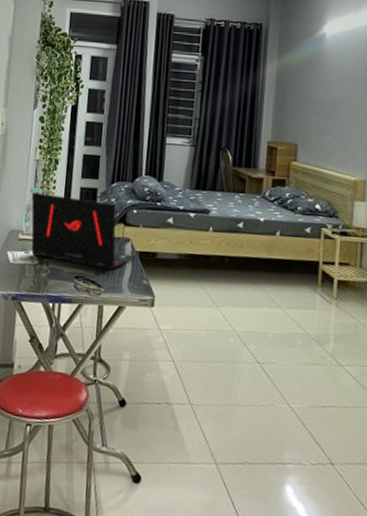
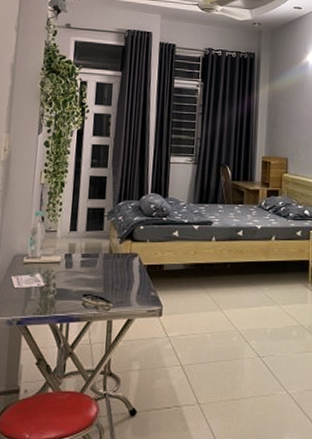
laptop: present [31,192,137,270] -> none [36,216,144,285]

